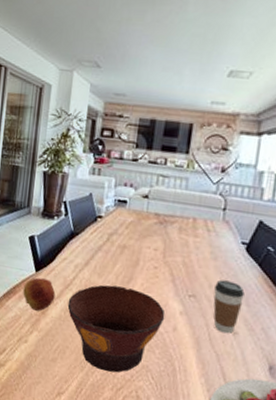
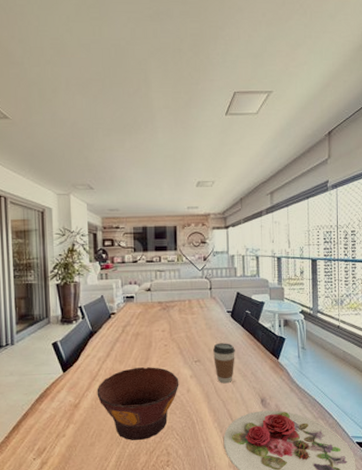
fruit: present [23,277,55,311] -> none [54,376,85,406]

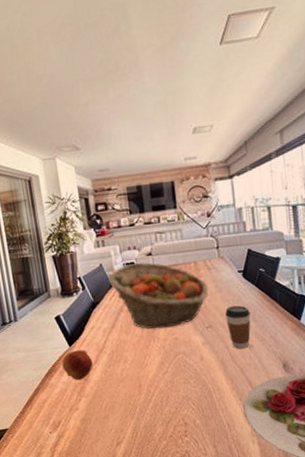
fruit: none [54,376,85,406] -> present [62,350,93,380]
bowl: present [97,367,179,441] -> none [105,336,192,412]
fruit basket: none [108,297,199,360] -> present [108,262,208,329]

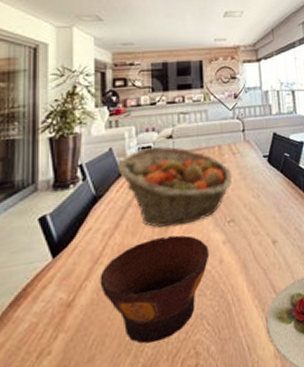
fruit: present [62,350,93,380] -> none [38,261,82,308]
bowl: none [105,336,192,412] -> present [100,235,210,344]
coffee cup: present [225,305,251,350] -> none [249,194,275,246]

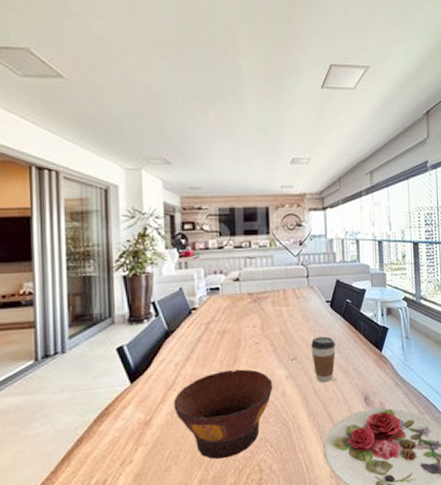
fruit basket: present [118,146,232,228] -> none [188,288,295,362]
coffee cup: none [249,194,275,246] -> present [311,336,336,383]

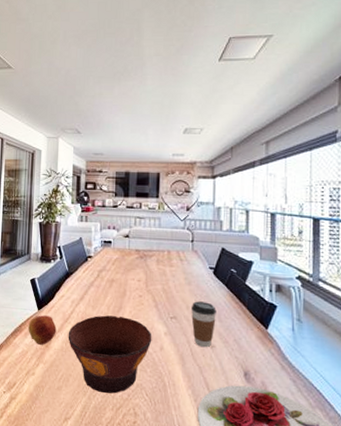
fruit: none [118,387,158,425] -> present [28,315,57,345]

